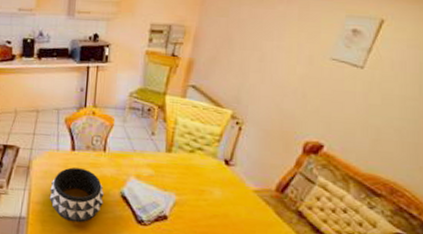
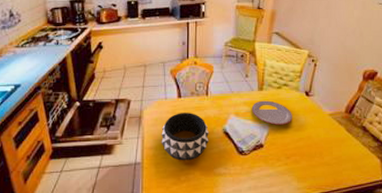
plate: none [156,164,206,197] -> present [251,100,292,125]

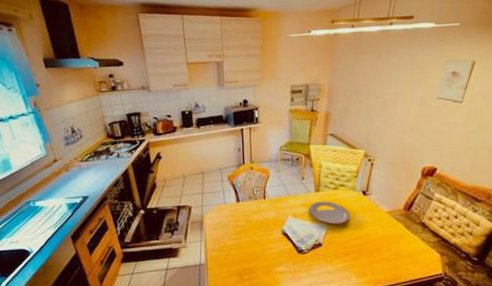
decorative bowl: present [161,113,209,161] -> none [222,216,269,261]

